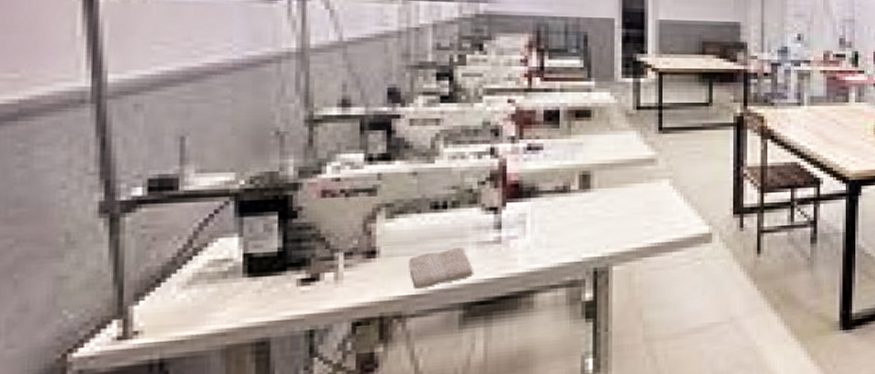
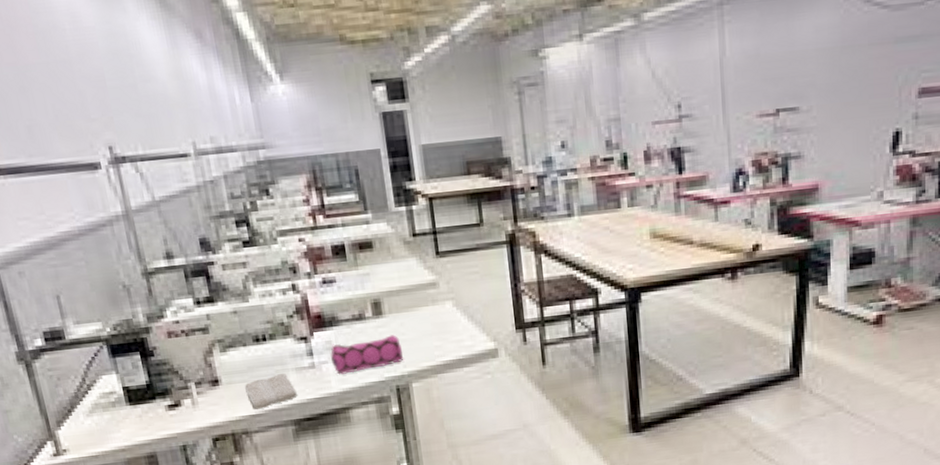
pencil case: none [523,211,608,252] -> present [330,335,404,375]

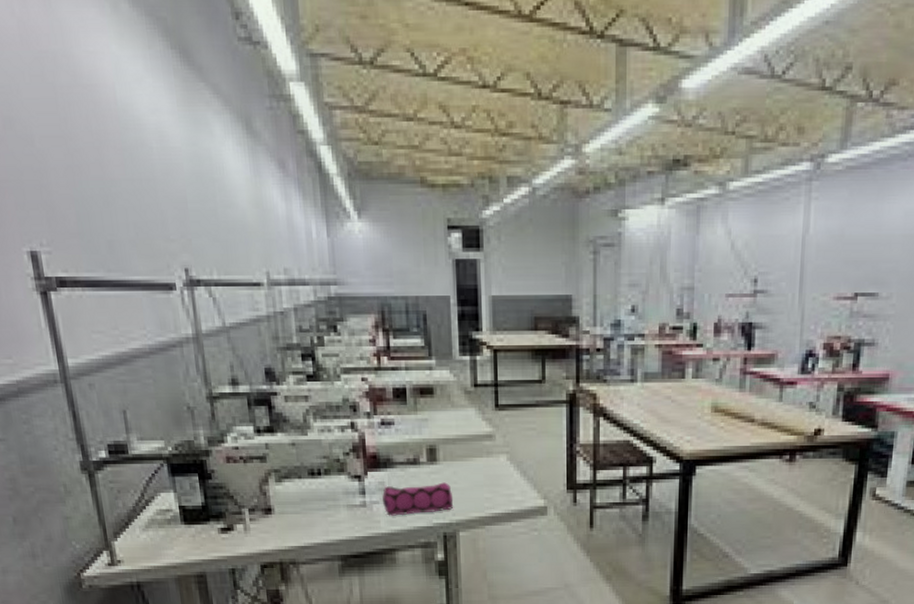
washcloth: present [245,372,299,410] -> none [296,508,347,542]

